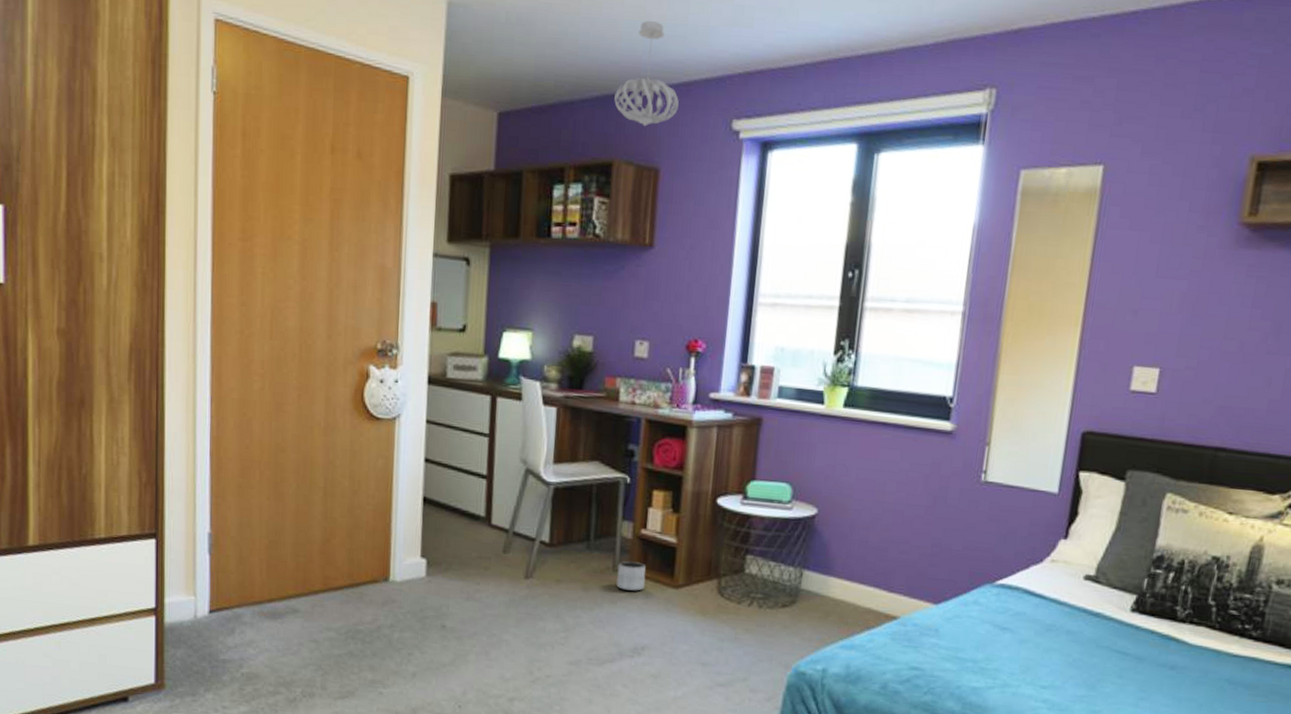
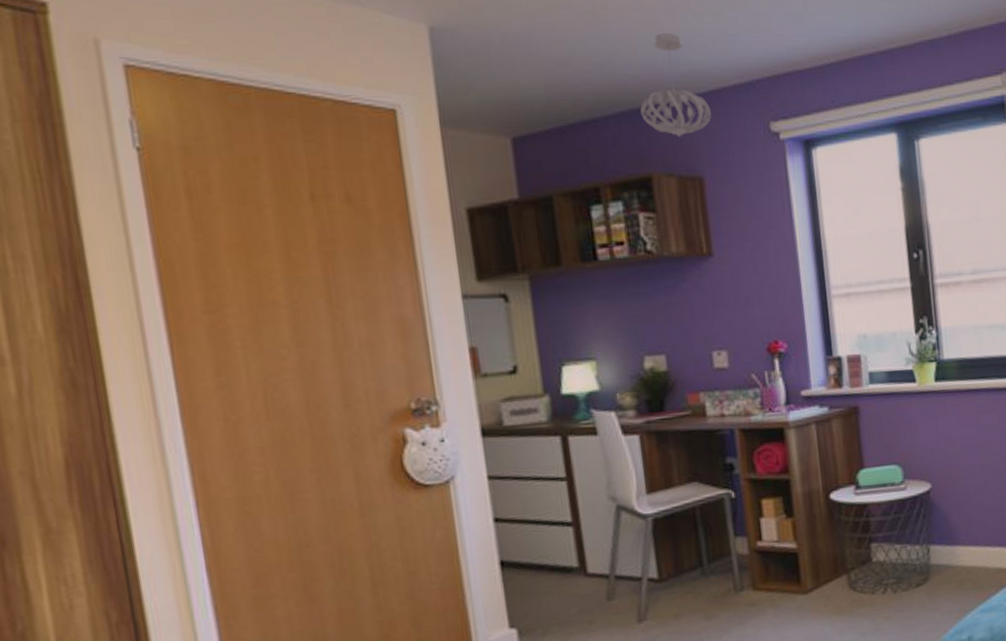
planter: present [616,561,646,591] -> none [739,576,773,609]

